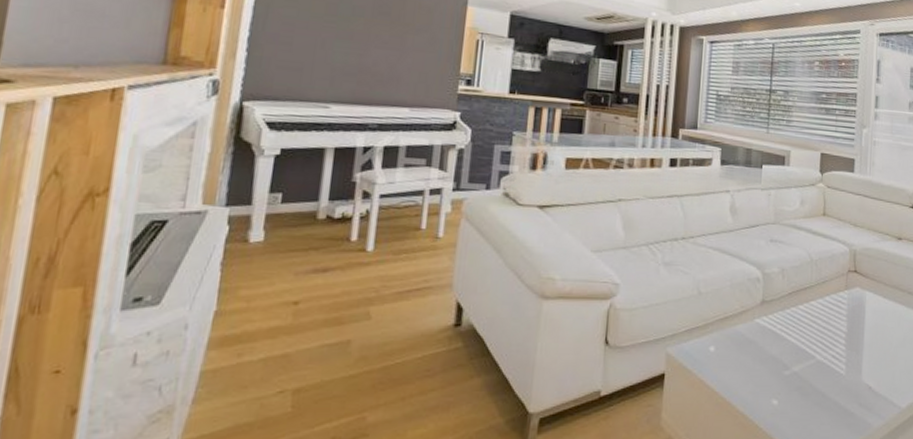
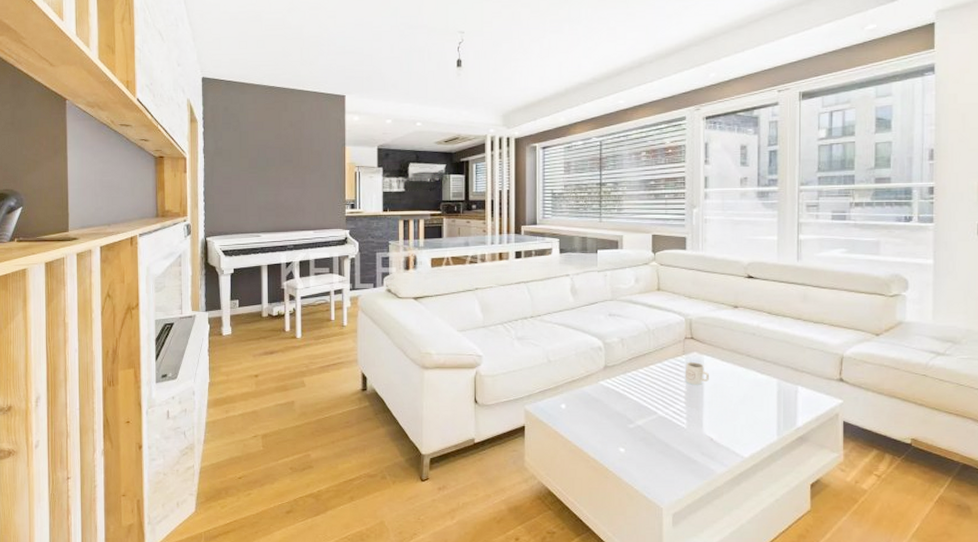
mug: none [846,299,871,325] -> present [684,362,709,385]

